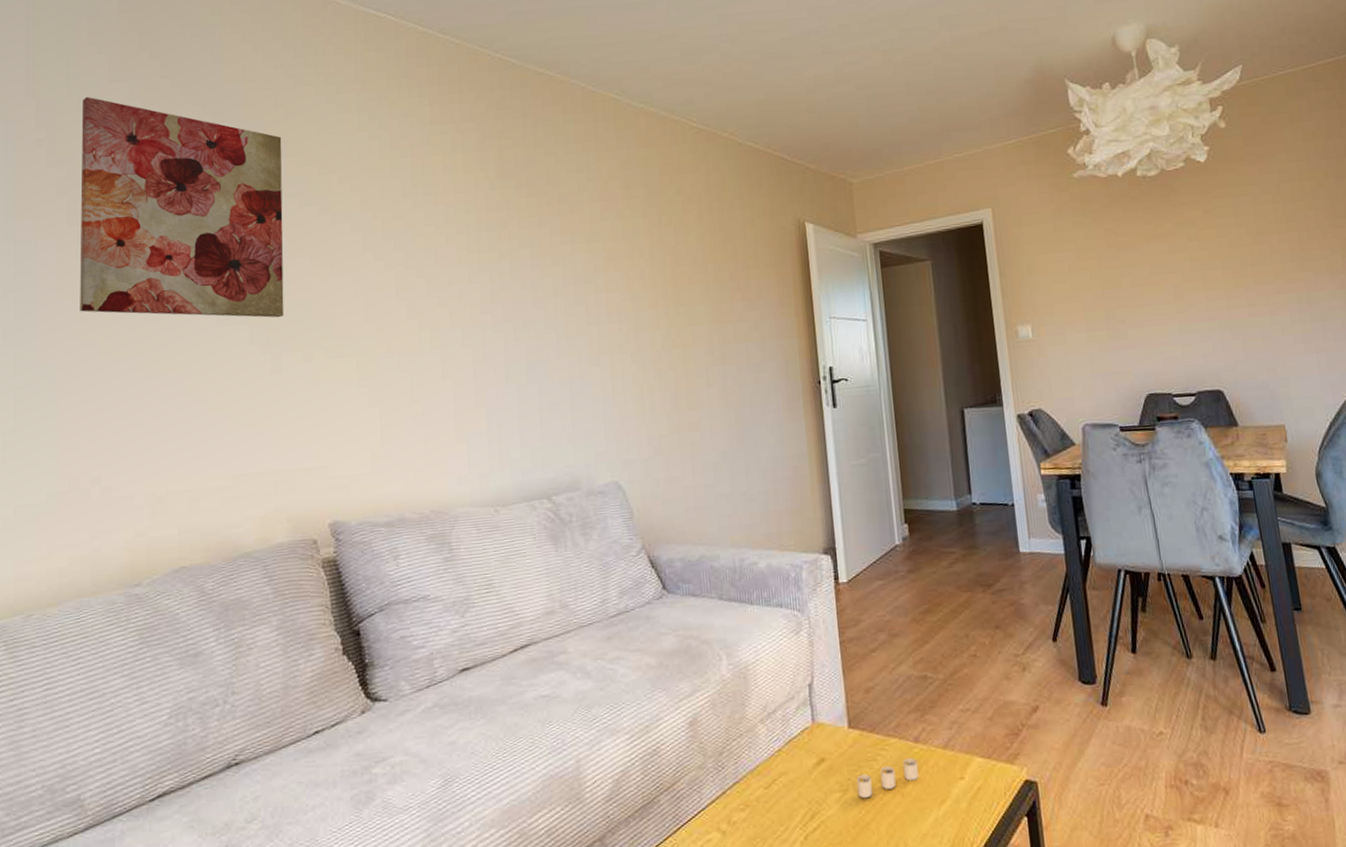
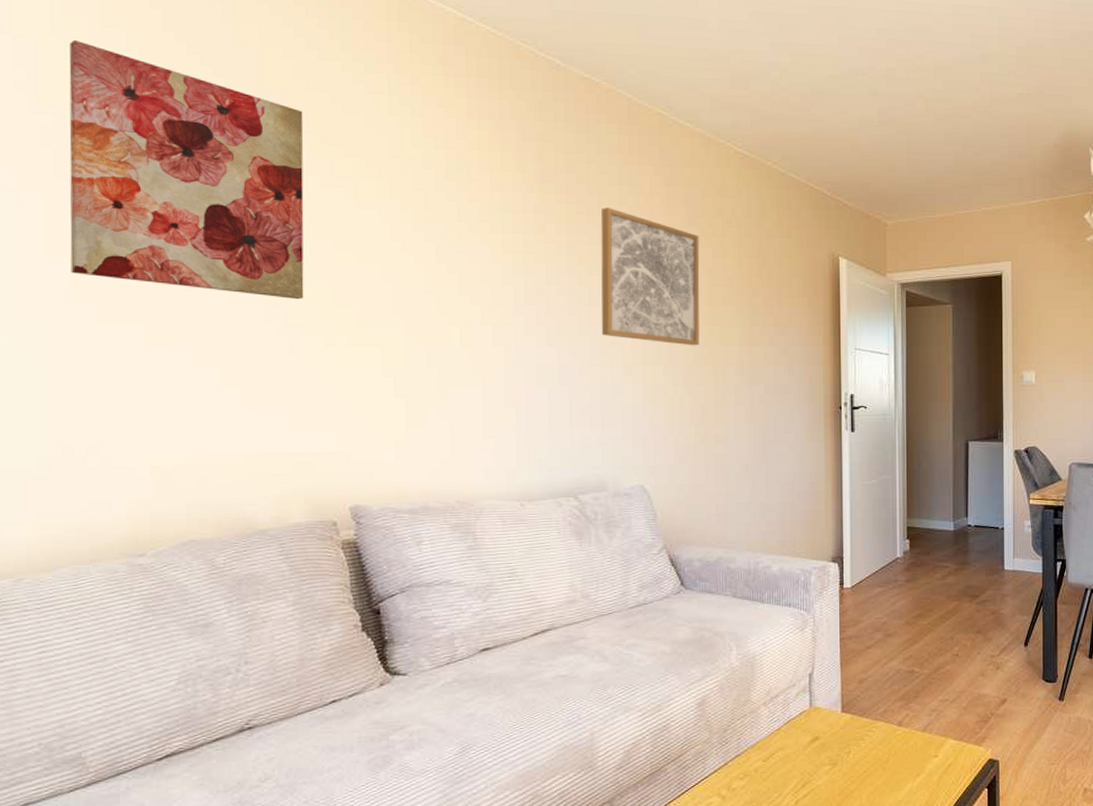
wall art: none [561,197,667,330] -> present [600,208,700,346]
candle: present [856,758,919,799] -> none [845,738,899,771]

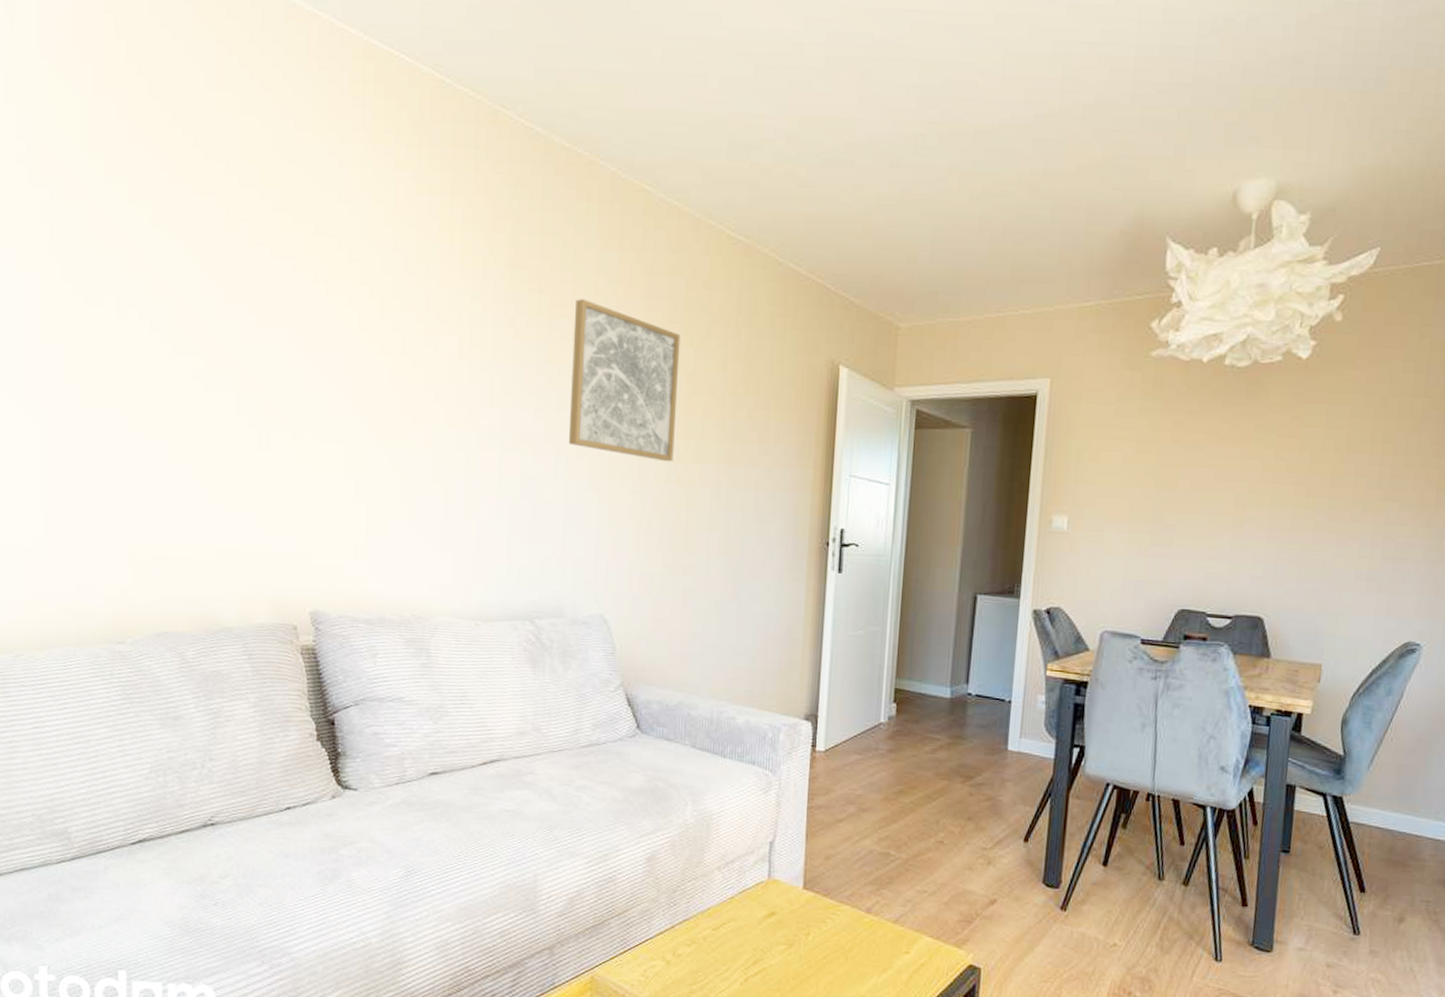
wall art: present [69,39,304,300] -> none [64,109,278,391]

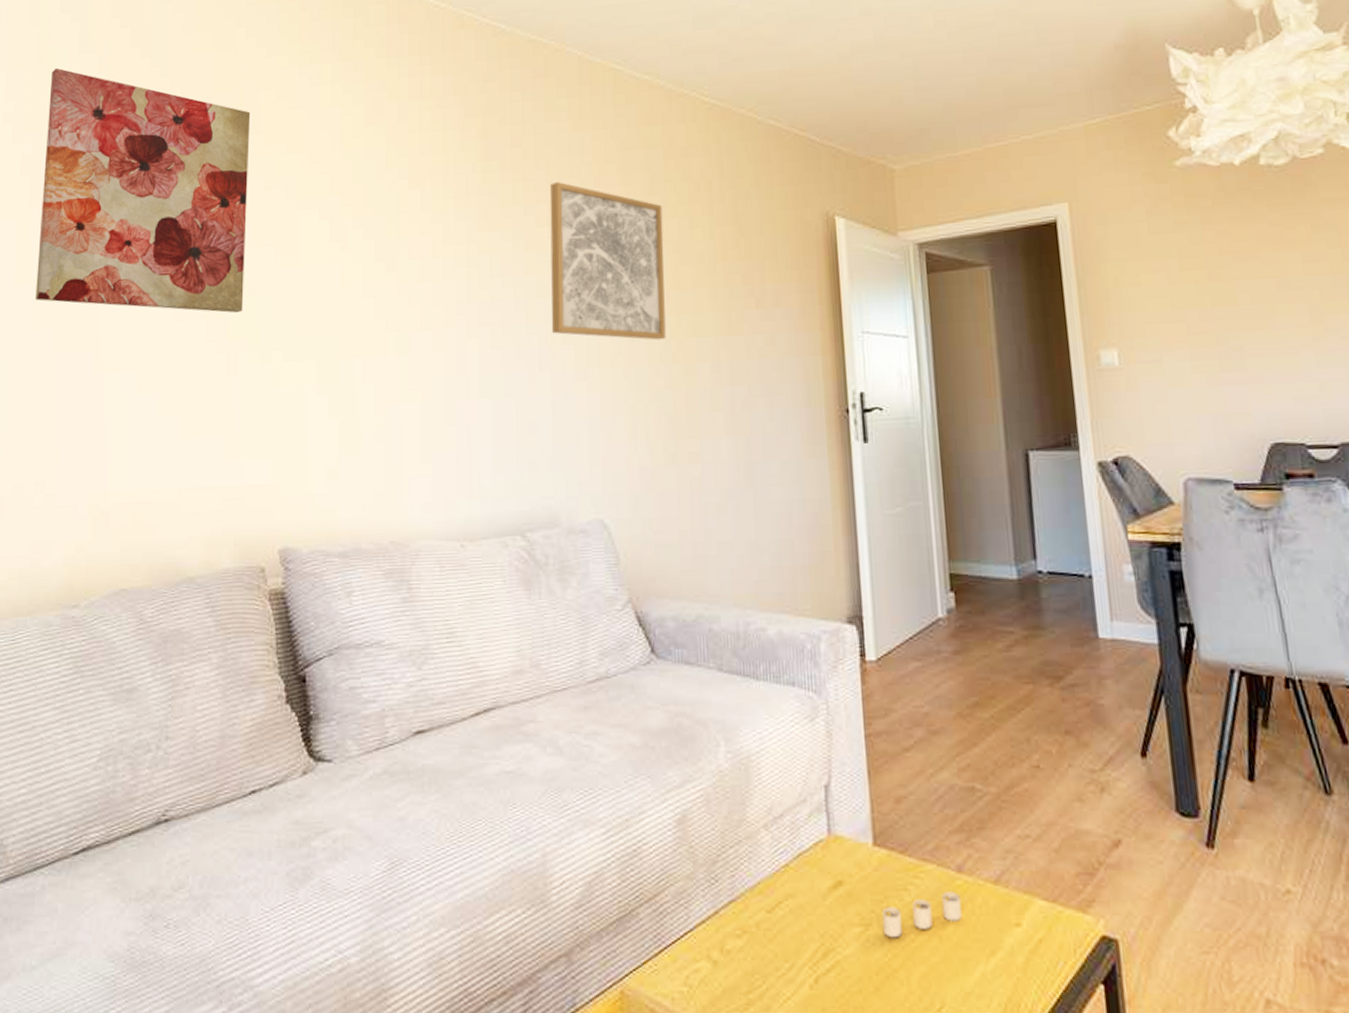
wall art: none [64,109,278,391] -> present [35,67,251,313]
candle: none [802,926,866,955] -> present [881,892,962,938]

